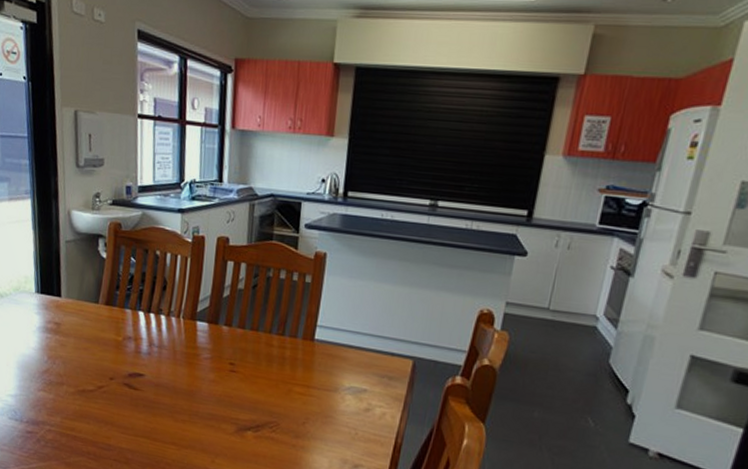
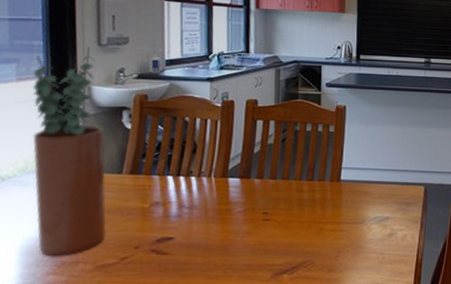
vase: none [22,168,85,376] -> present [33,46,106,257]

